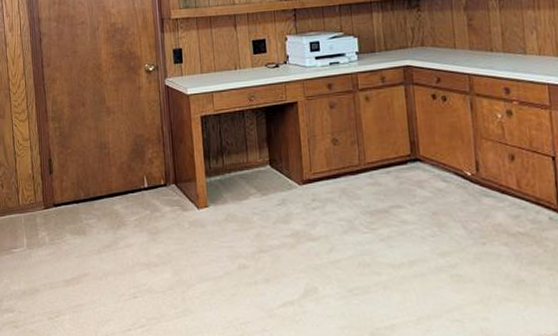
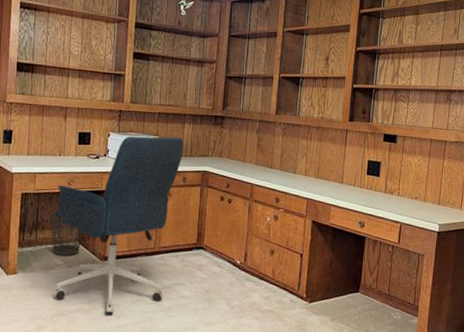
wastebasket: none [234,134,274,182] -> present [49,213,83,256]
office chair: none [238,30,379,248] -> present [54,136,184,314]

